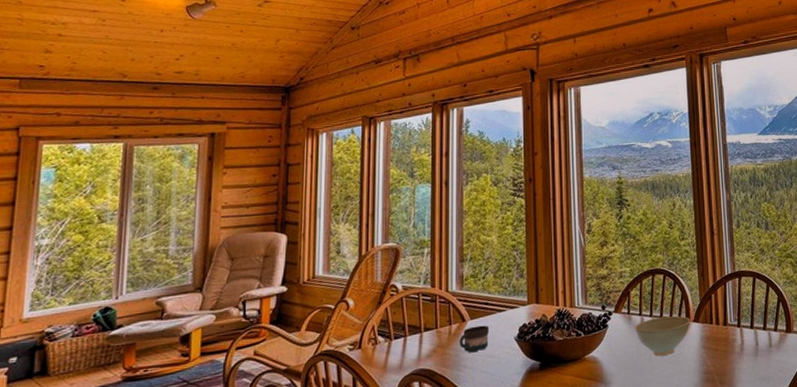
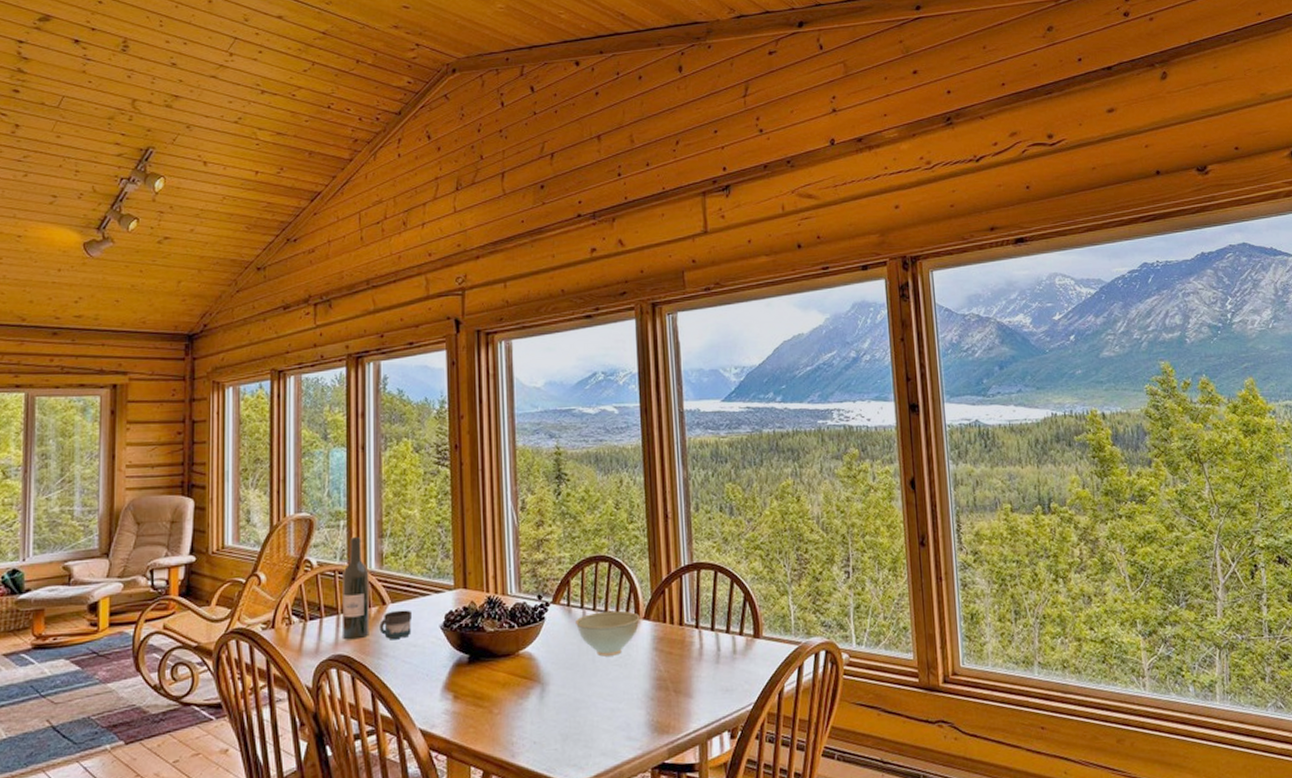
wine bottle: none [424,262,450,356] -> present [341,537,369,640]

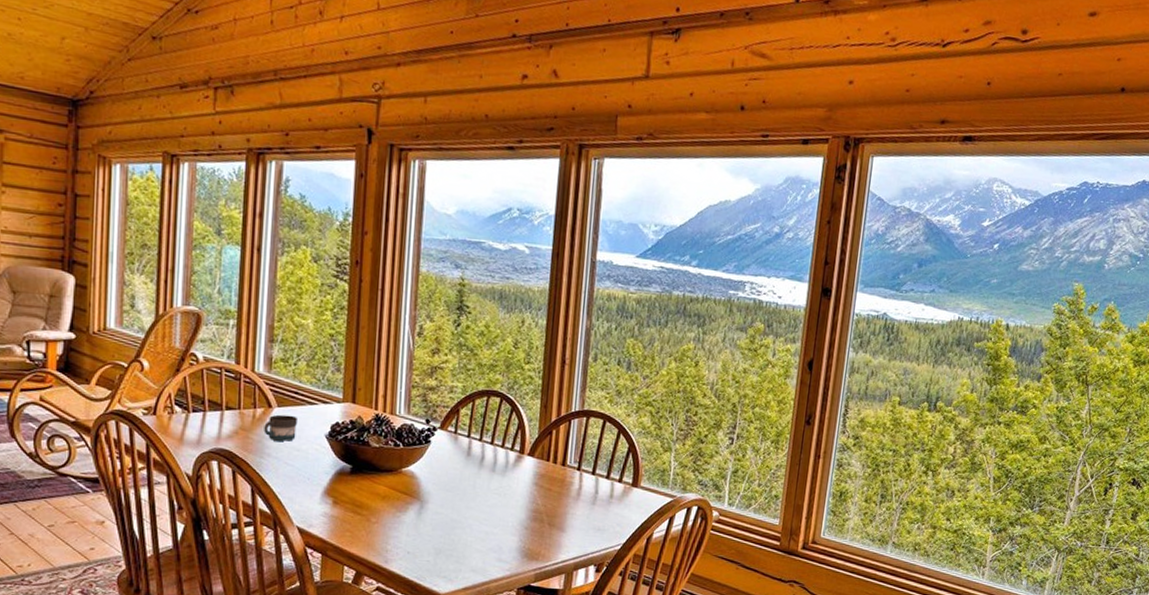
wine bottle: present [341,537,369,640] -> none [224,338,257,437]
bowl: present [576,610,640,657] -> none [461,443,525,485]

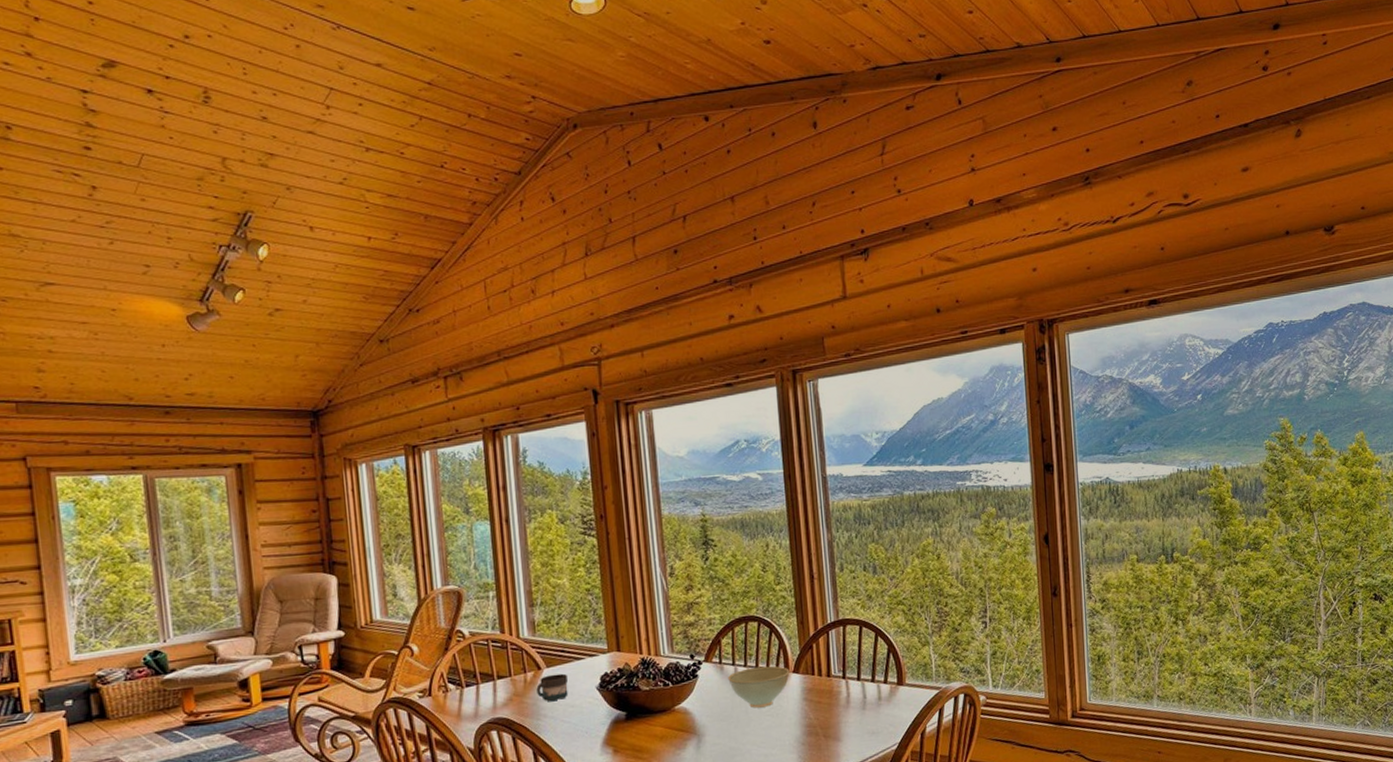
bowl: none [461,443,525,485] -> present [728,666,790,708]

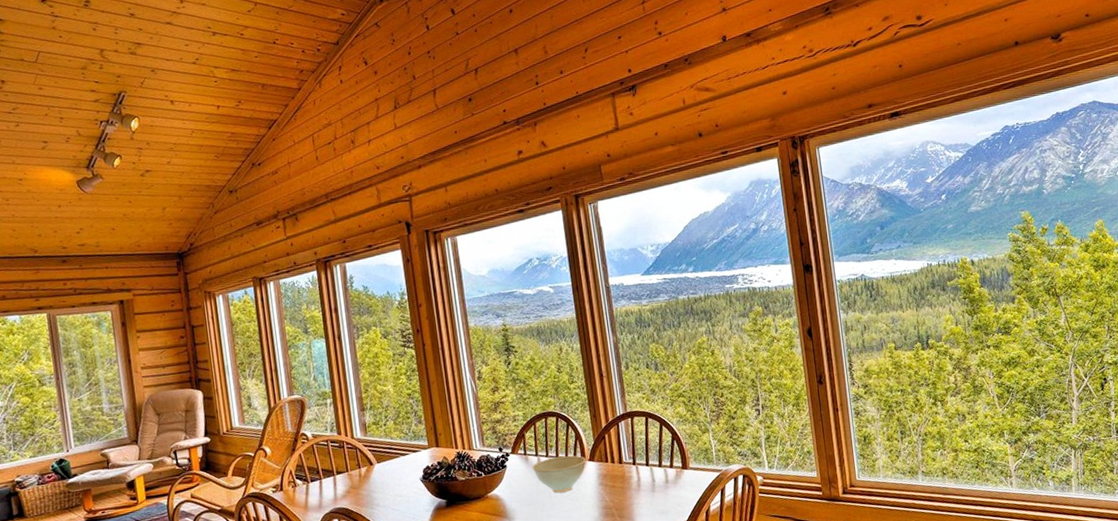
mug: present [536,673,569,702] -> none [369,468,397,493]

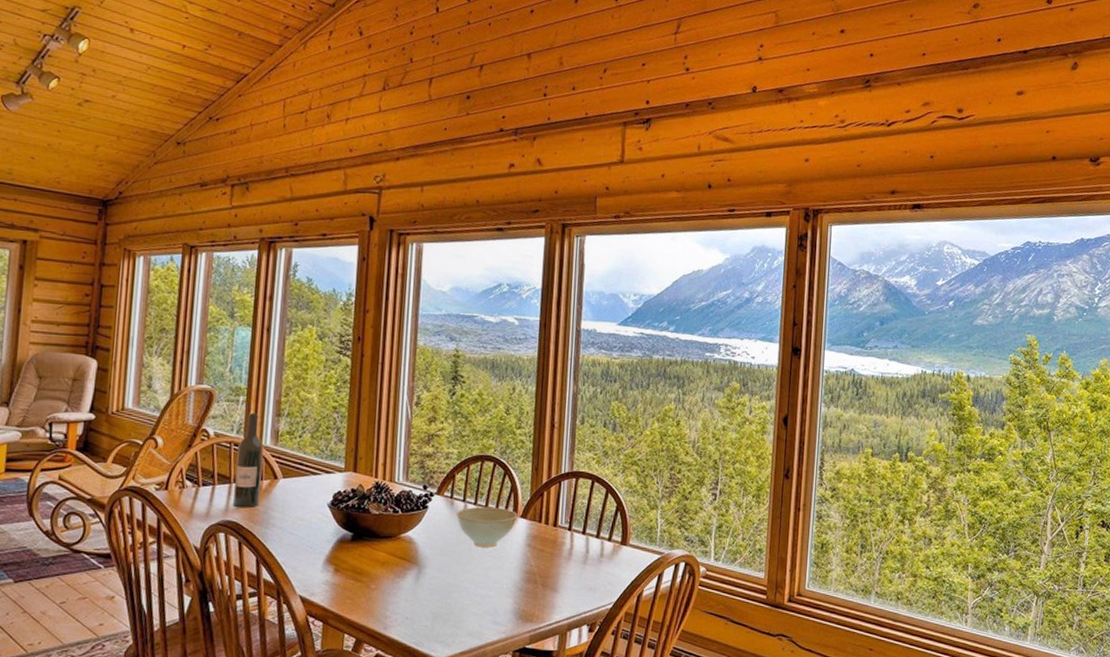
wine bottle: none [334,411,362,496] -> present [232,413,264,509]

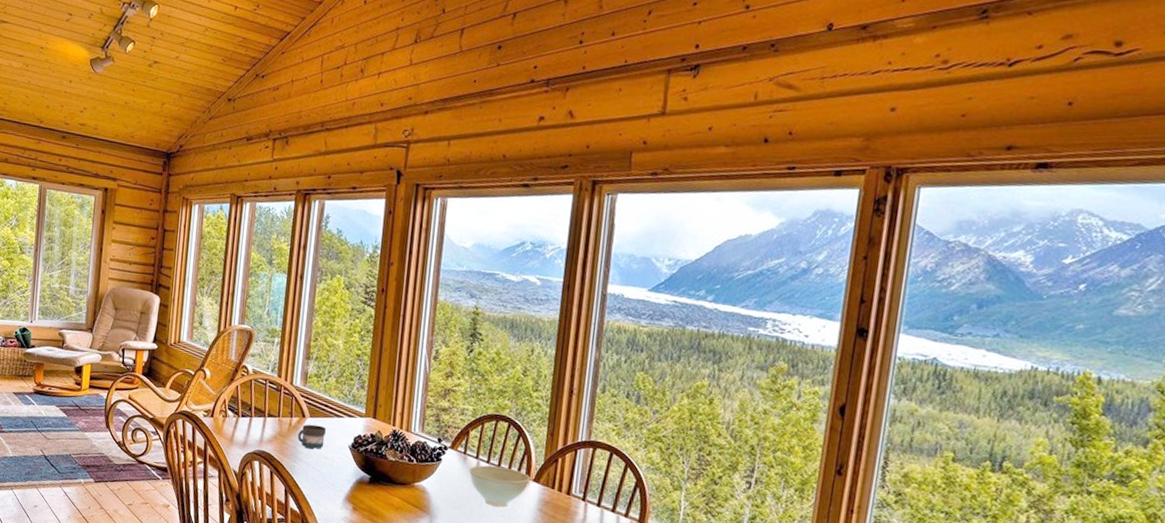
wine bottle: present [232,413,264,509] -> none [266,354,295,442]
mug: none [269,485,301,513] -> present [297,424,326,450]

